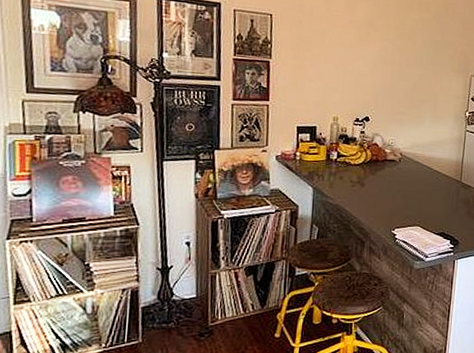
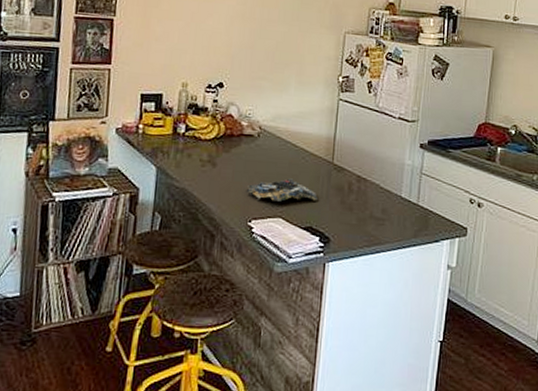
magazine: none [390,195,450,214] -> present [246,178,319,202]

